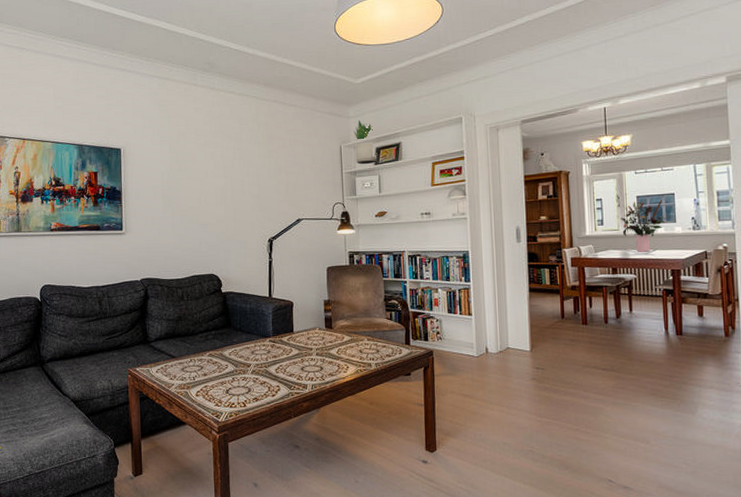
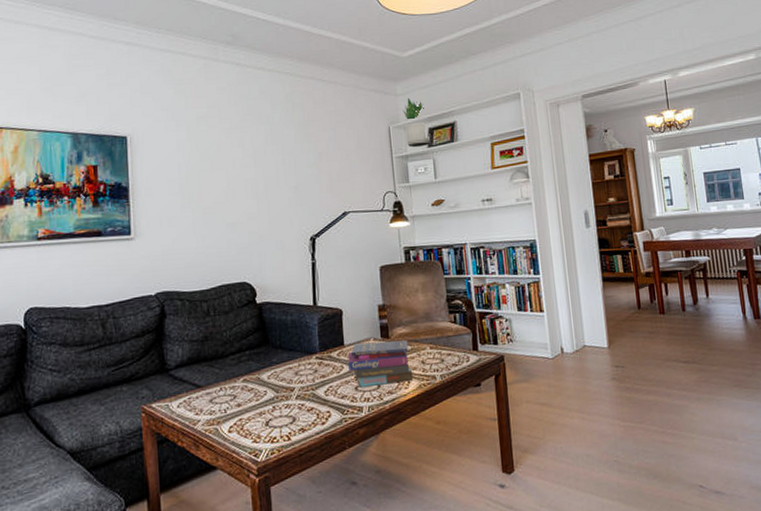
books: none [296,331,352,368] -> present [348,340,414,387]
bouquet: present [619,200,666,253] -> none [688,176,734,233]

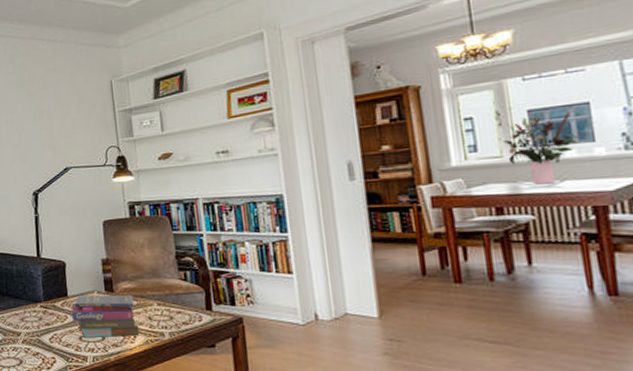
planter: present [403,97,431,148] -> none [126,49,157,101]
bouquet: none [688,176,734,233] -> present [502,112,579,186]

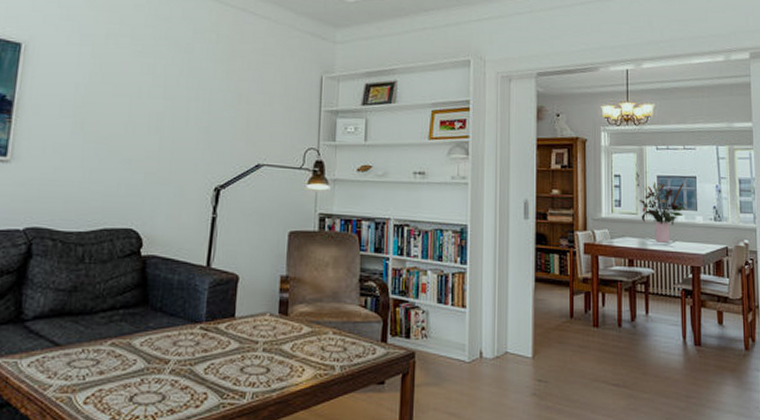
books: present [71,294,140,338] -> none [236,318,310,369]

